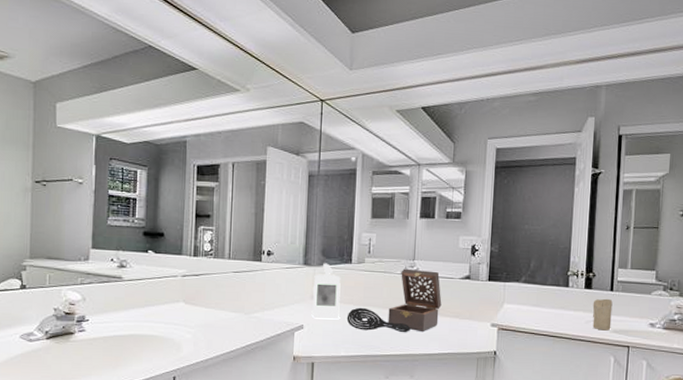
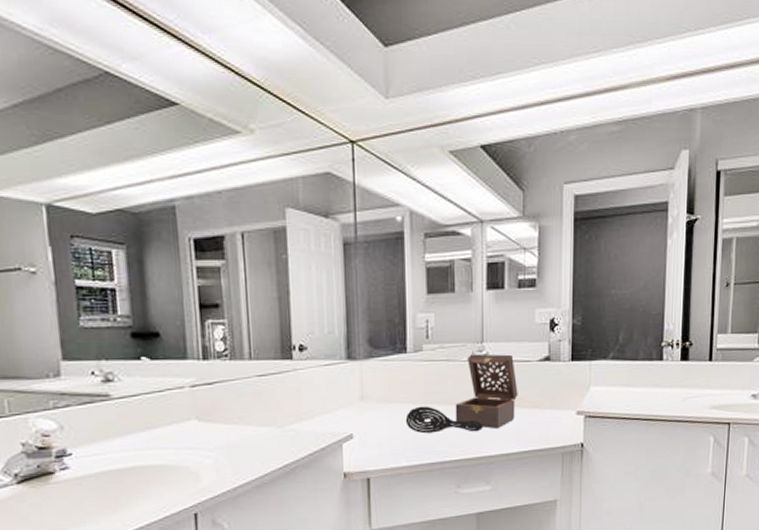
tissue box: present [312,263,341,320] -> none [360,355,396,425]
candle: present [592,298,613,331] -> none [690,370,712,408]

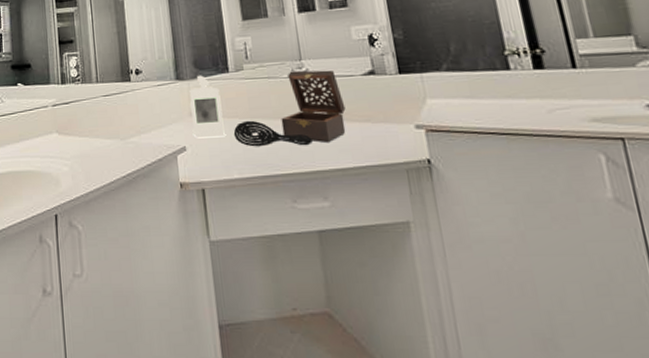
tissue box: none [360,355,396,425] -> present [189,75,225,139]

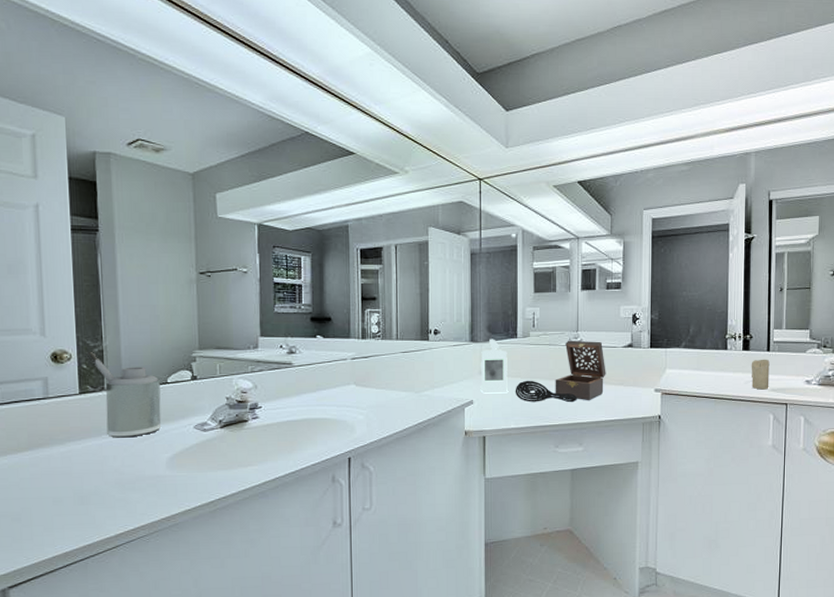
candle: none [551,78,588,121] -> present [751,359,770,390]

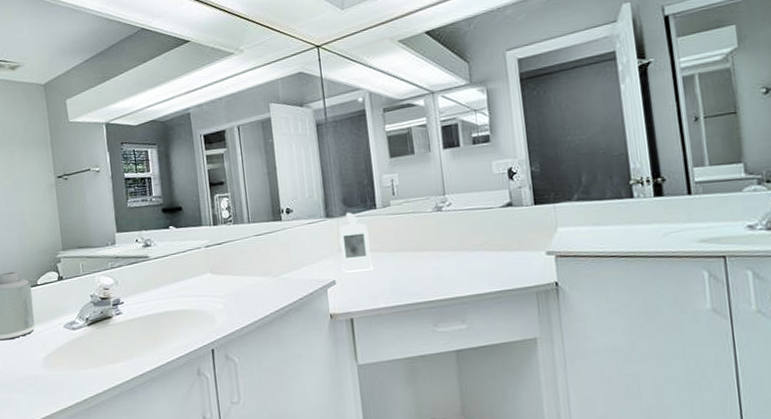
hairbrush: present [515,380,577,403] -> none [380,253,453,278]
jewelry box: present [555,340,606,401] -> none [424,203,484,272]
candle: present [751,359,770,390] -> none [668,204,697,242]

